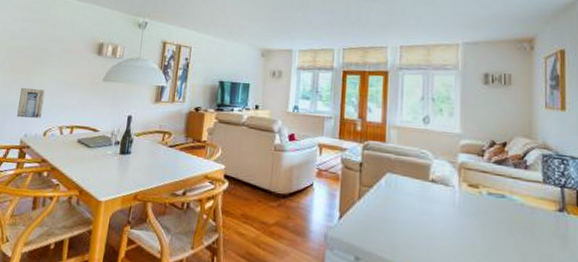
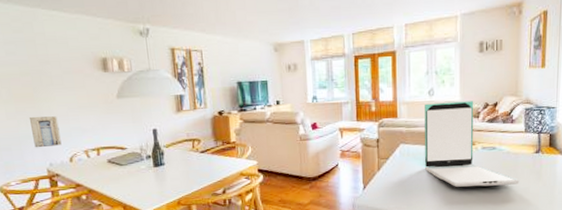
laptop: none [416,131,538,248] -> present [425,101,520,187]

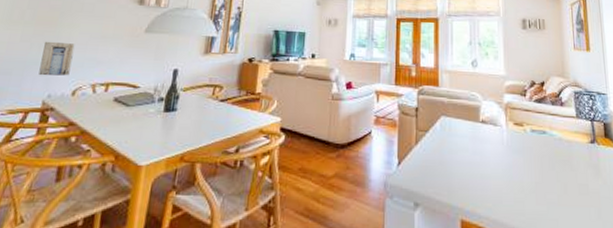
laptop: present [425,101,520,187] -> none [468,74,576,179]

